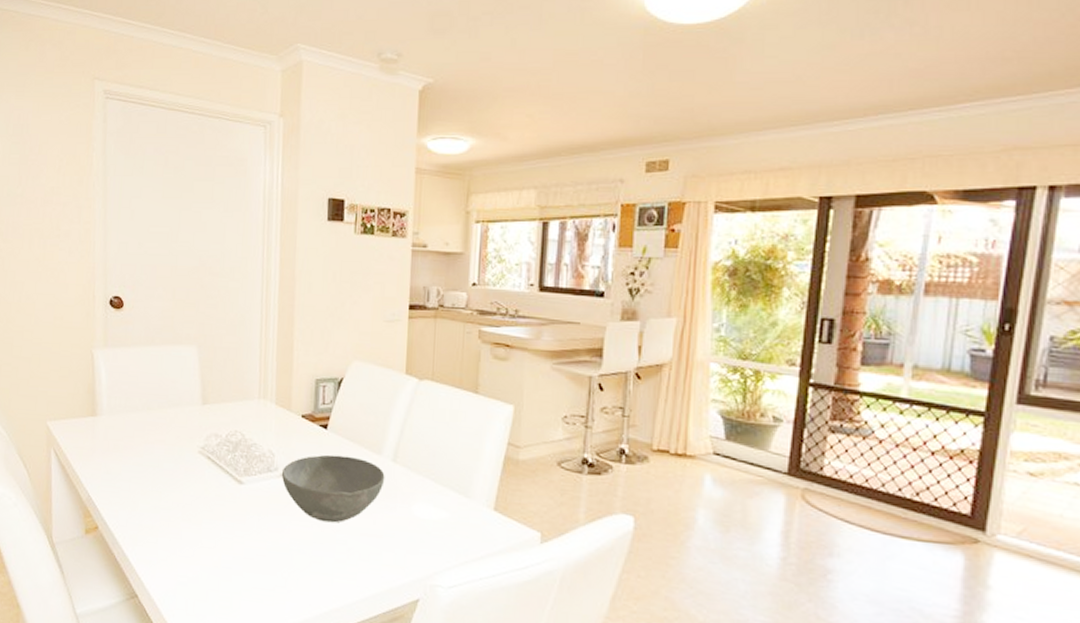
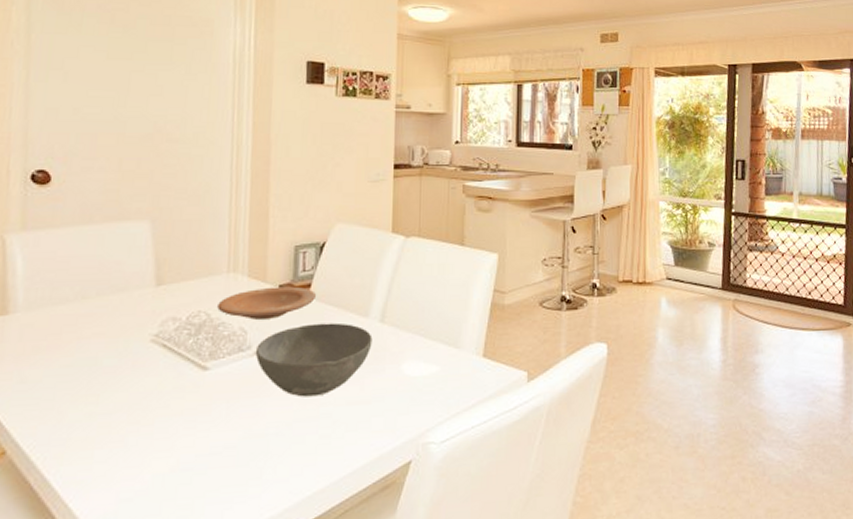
plate: none [250,415,335,446] -> present [217,286,317,320]

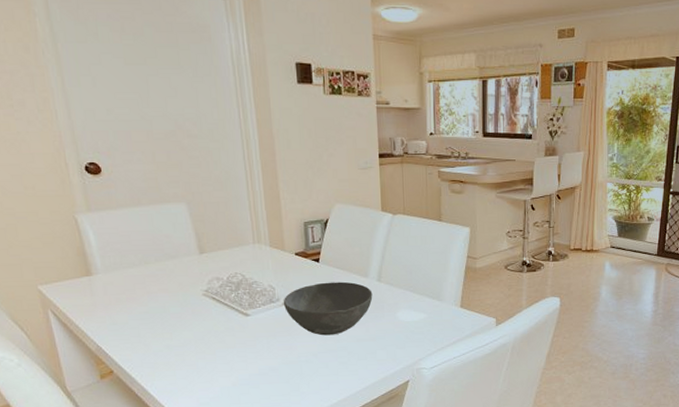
plate: present [217,286,317,320] -> none [249,254,326,279]

